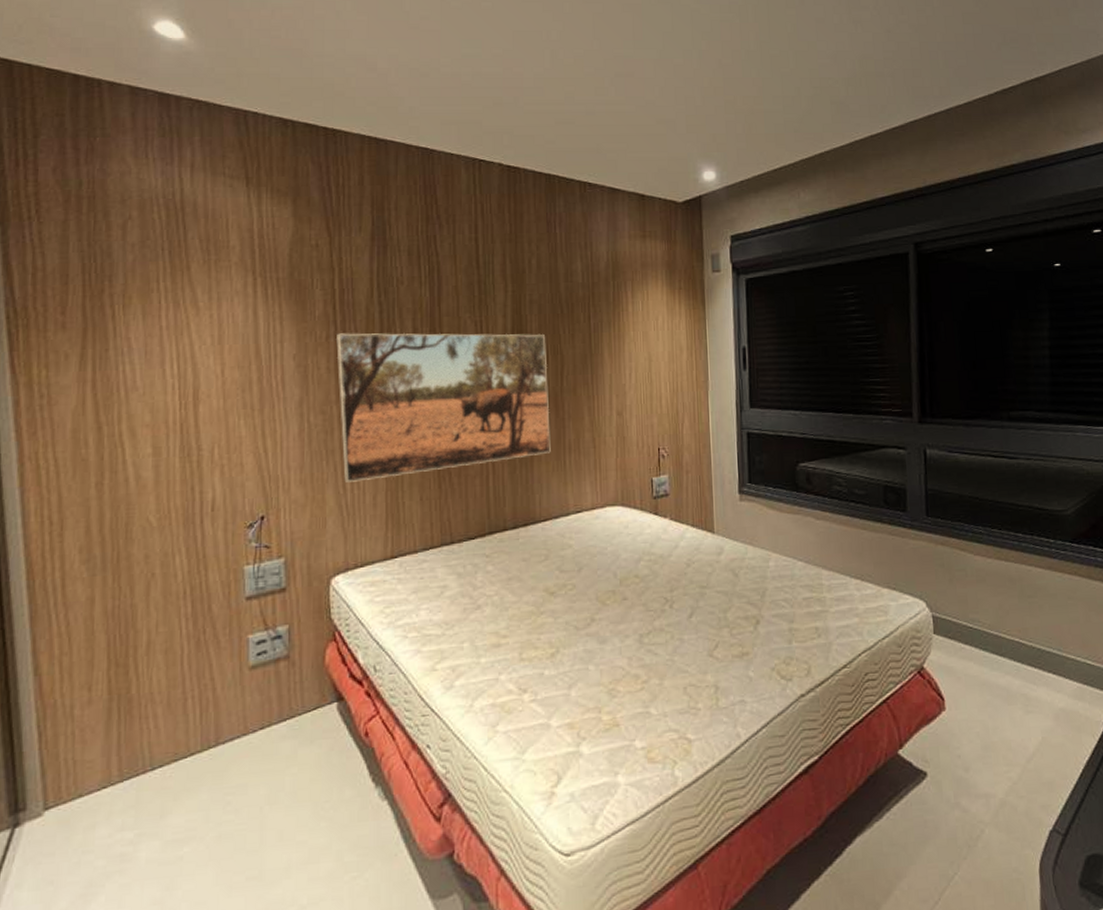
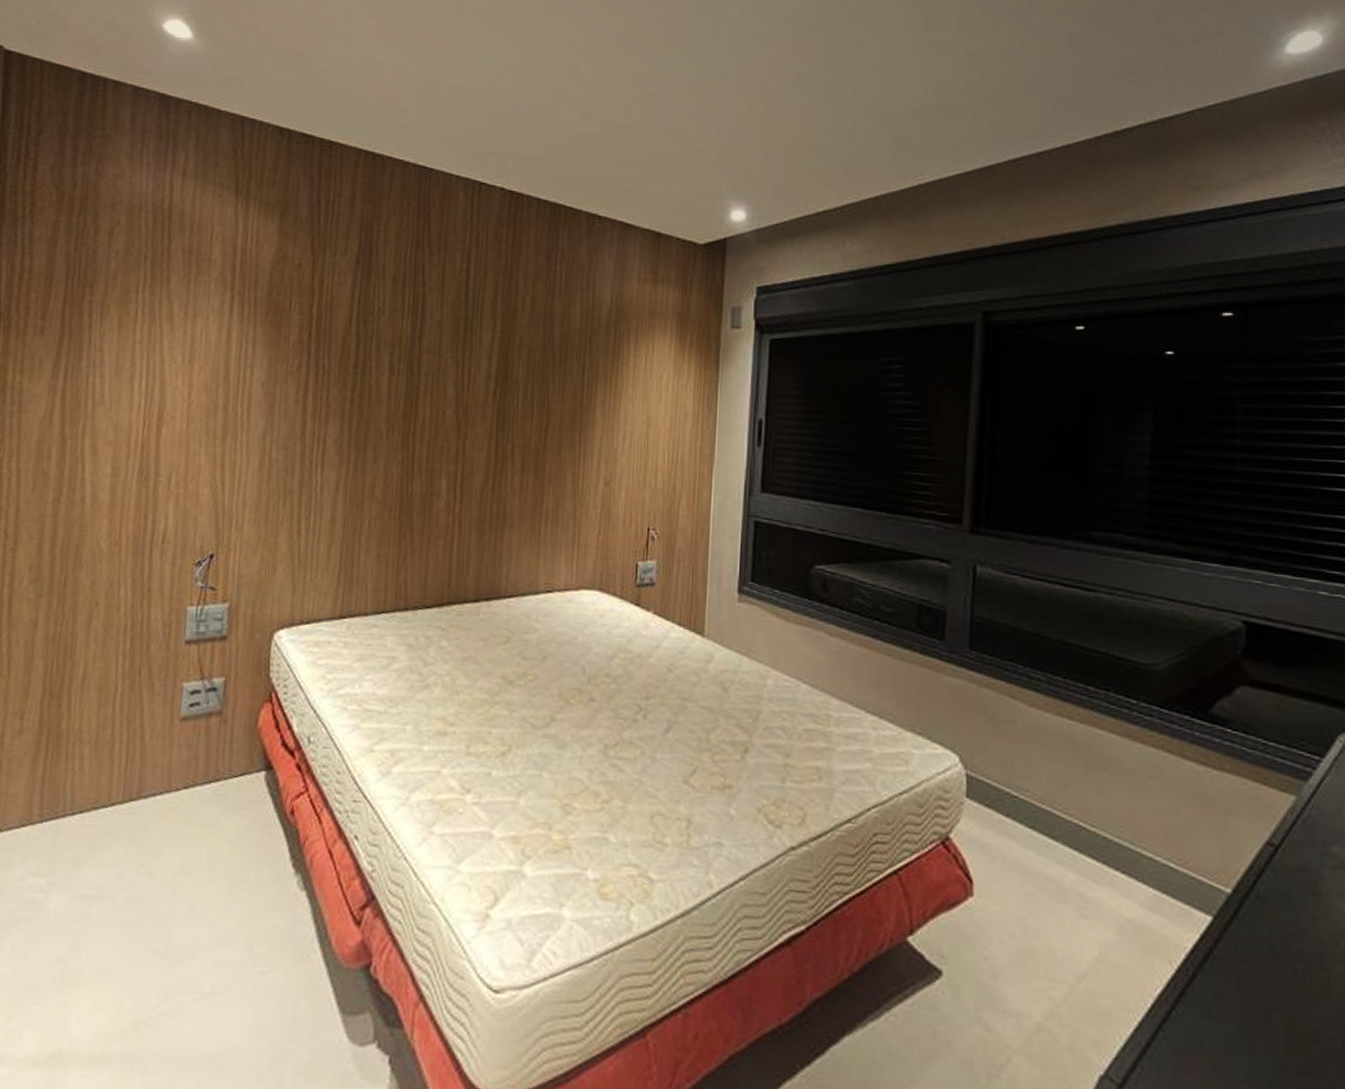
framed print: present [336,332,551,482] -> none [299,363,532,529]

